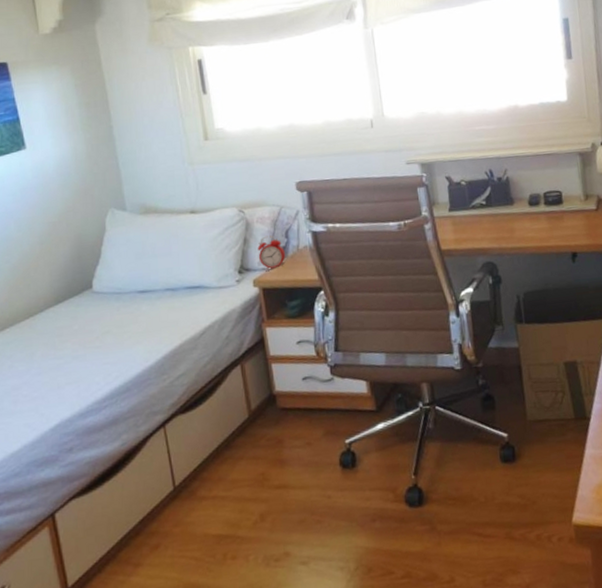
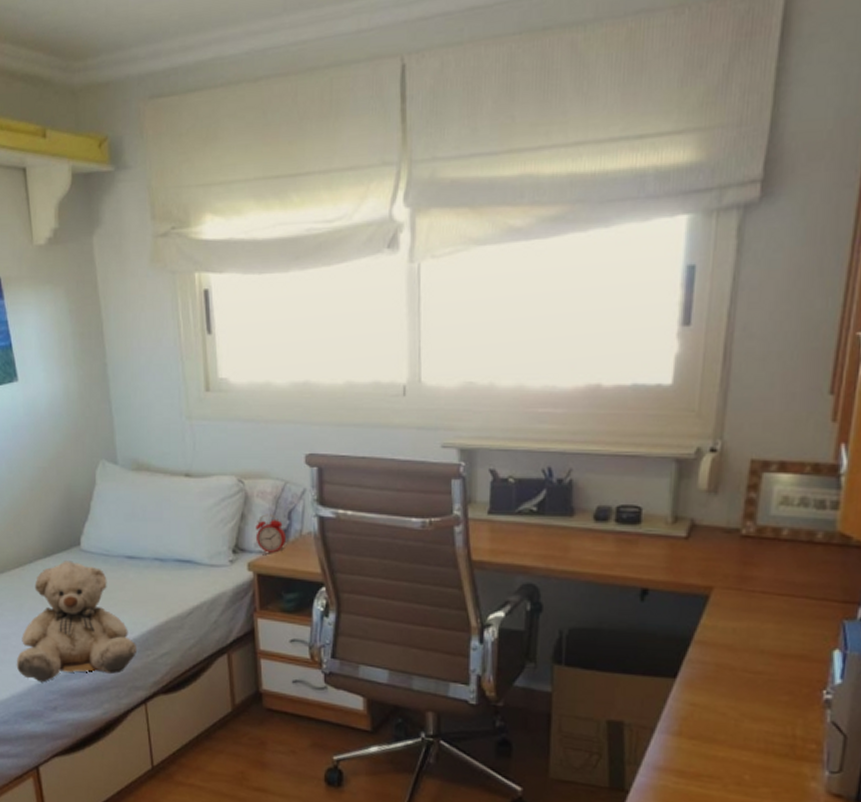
teddy bear: none [28,303,154,427] -> present [16,561,138,683]

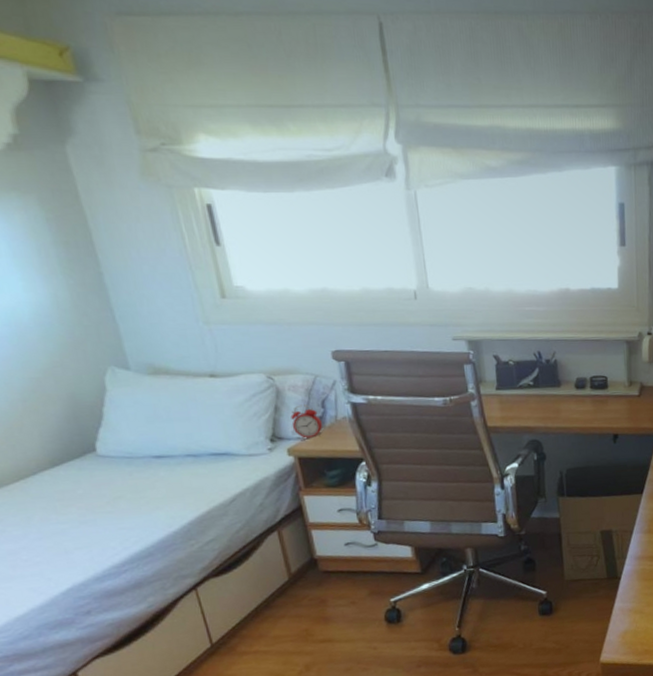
teddy bear: present [16,561,138,683] -> none [30,467,180,591]

